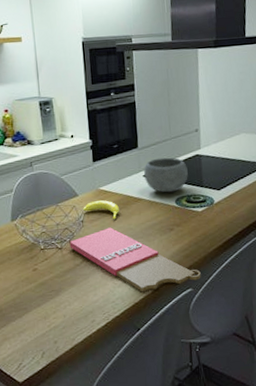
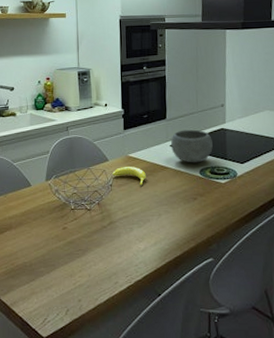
cutting board: present [69,227,201,292] -> none [98,193,222,258]

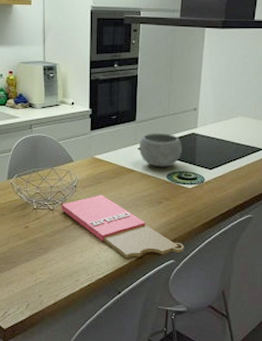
cutting board: none [98,193,222,258] -> present [61,195,184,259]
banana: present [112,166,147,186] -> none [77,167,113,188]

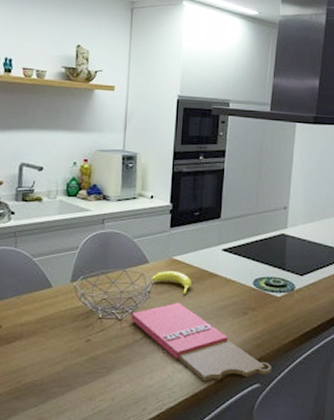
banana: none [77,167,113,188] -> present [152,270,192,294]
bowl: present [139,133,182,167] -> none [223,232,271,272]

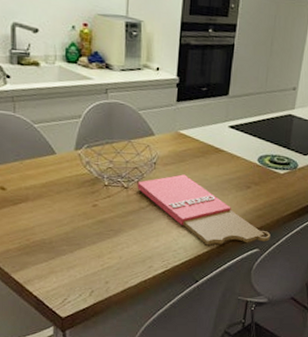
banana: present [152,270,192,294] -> none [158,143,198,167]

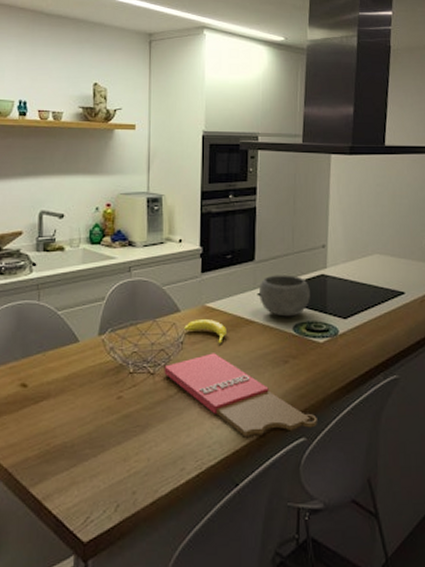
banana: none [158,143,198,167] -> present [184,318,228,344]
bowl: none [230,110,277,149] -> present [259,275,310,317]

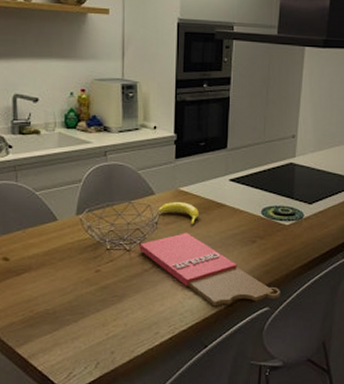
bowl: present [259,275,310,317] -> none [231,162,279,201]

